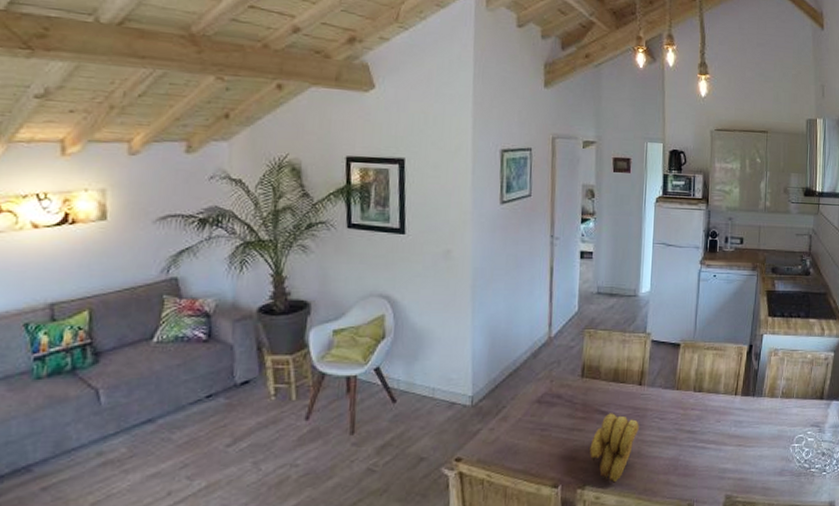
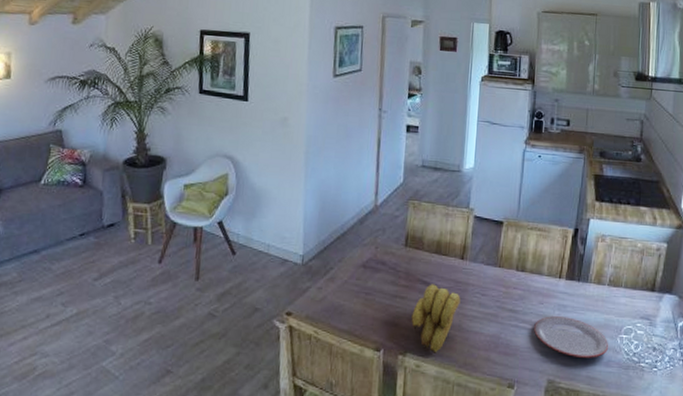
plate: none [712,432,782,471] -> present [534,316,609,358]

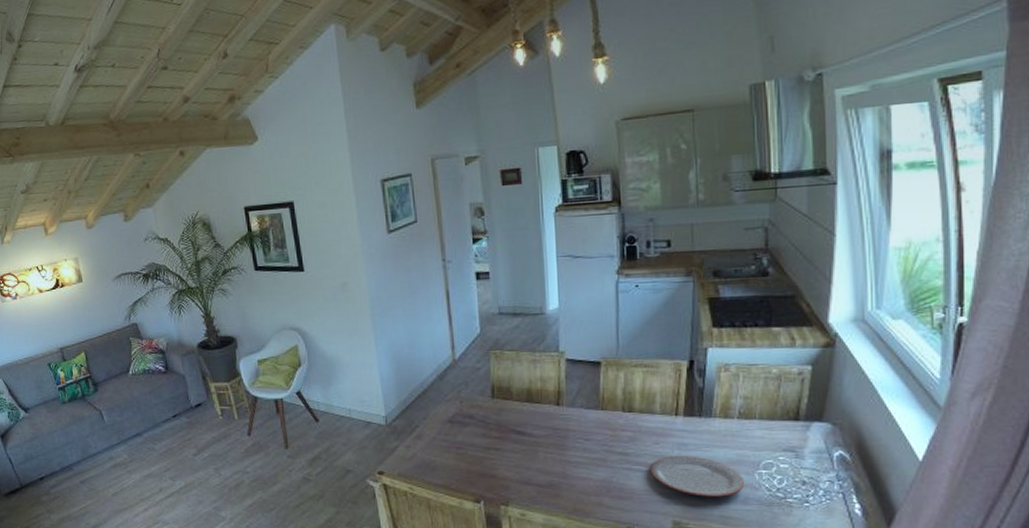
banana bunch: present [411,284,461,353] -> none [509,433,561,502]

